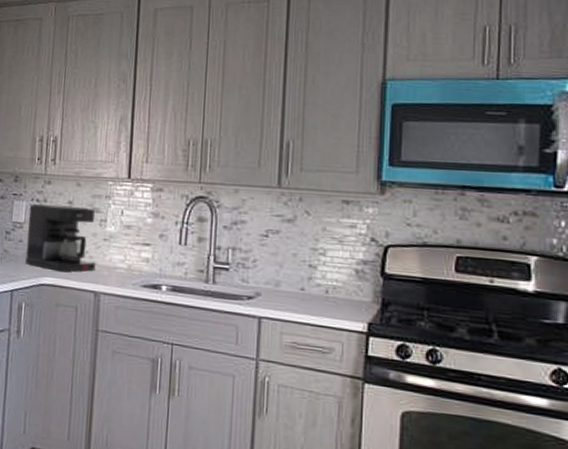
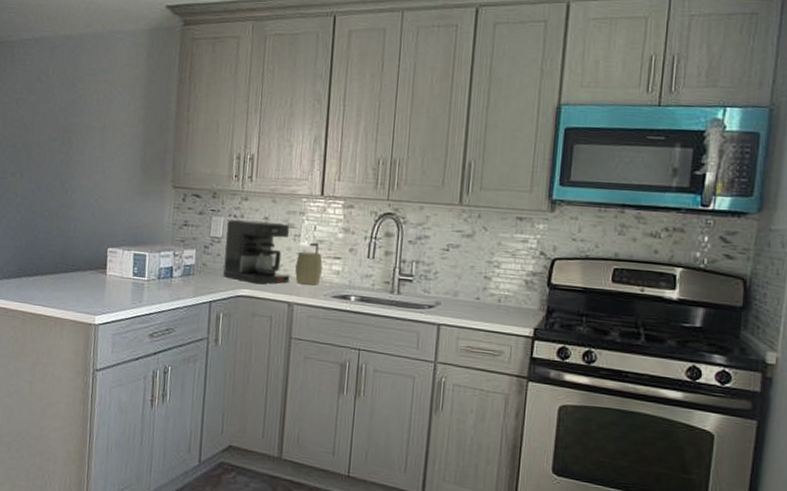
soap dispenser: none [101,227,131,274] -> present [295,242,323,286]

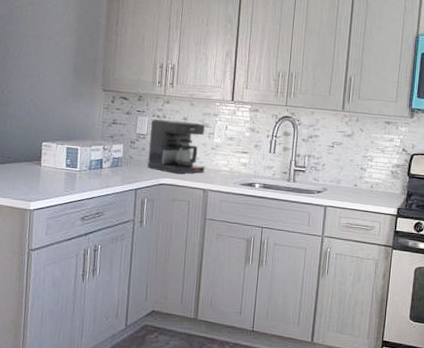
soap dispenser: present [295,242,323,286] -> none [209,139,232,175]

